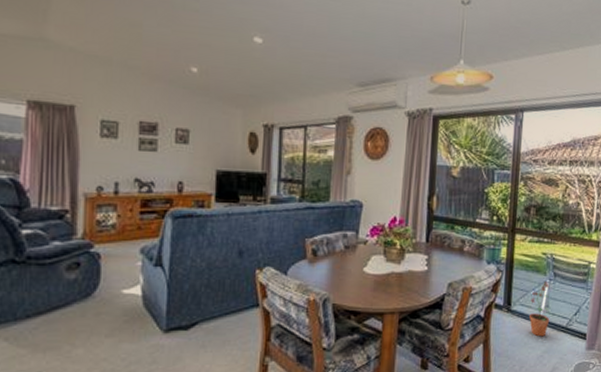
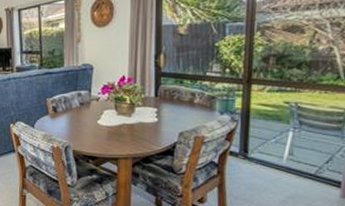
potted plant: present [529,281,550,337] -> none [270,130,295,183]

